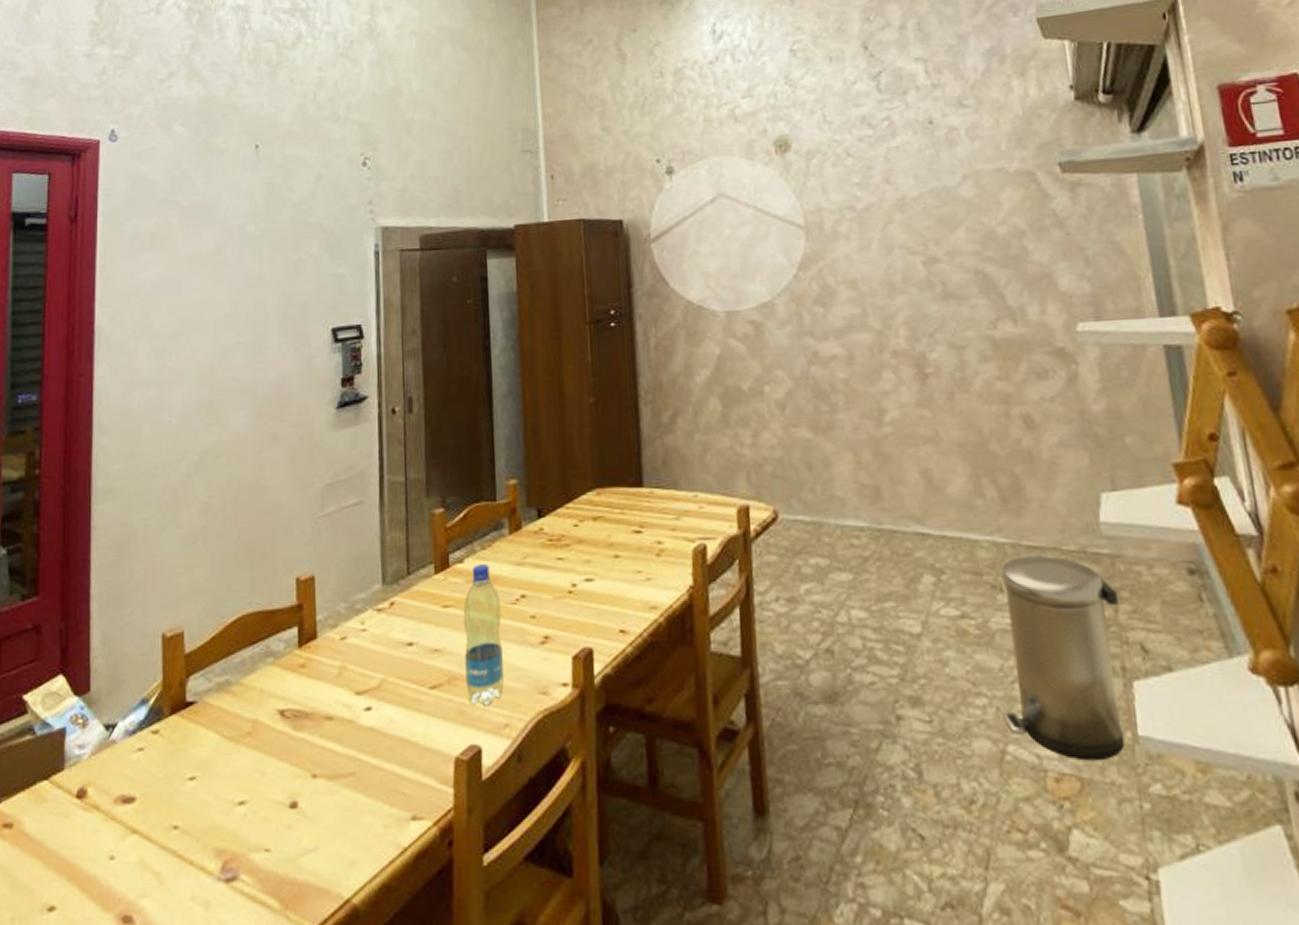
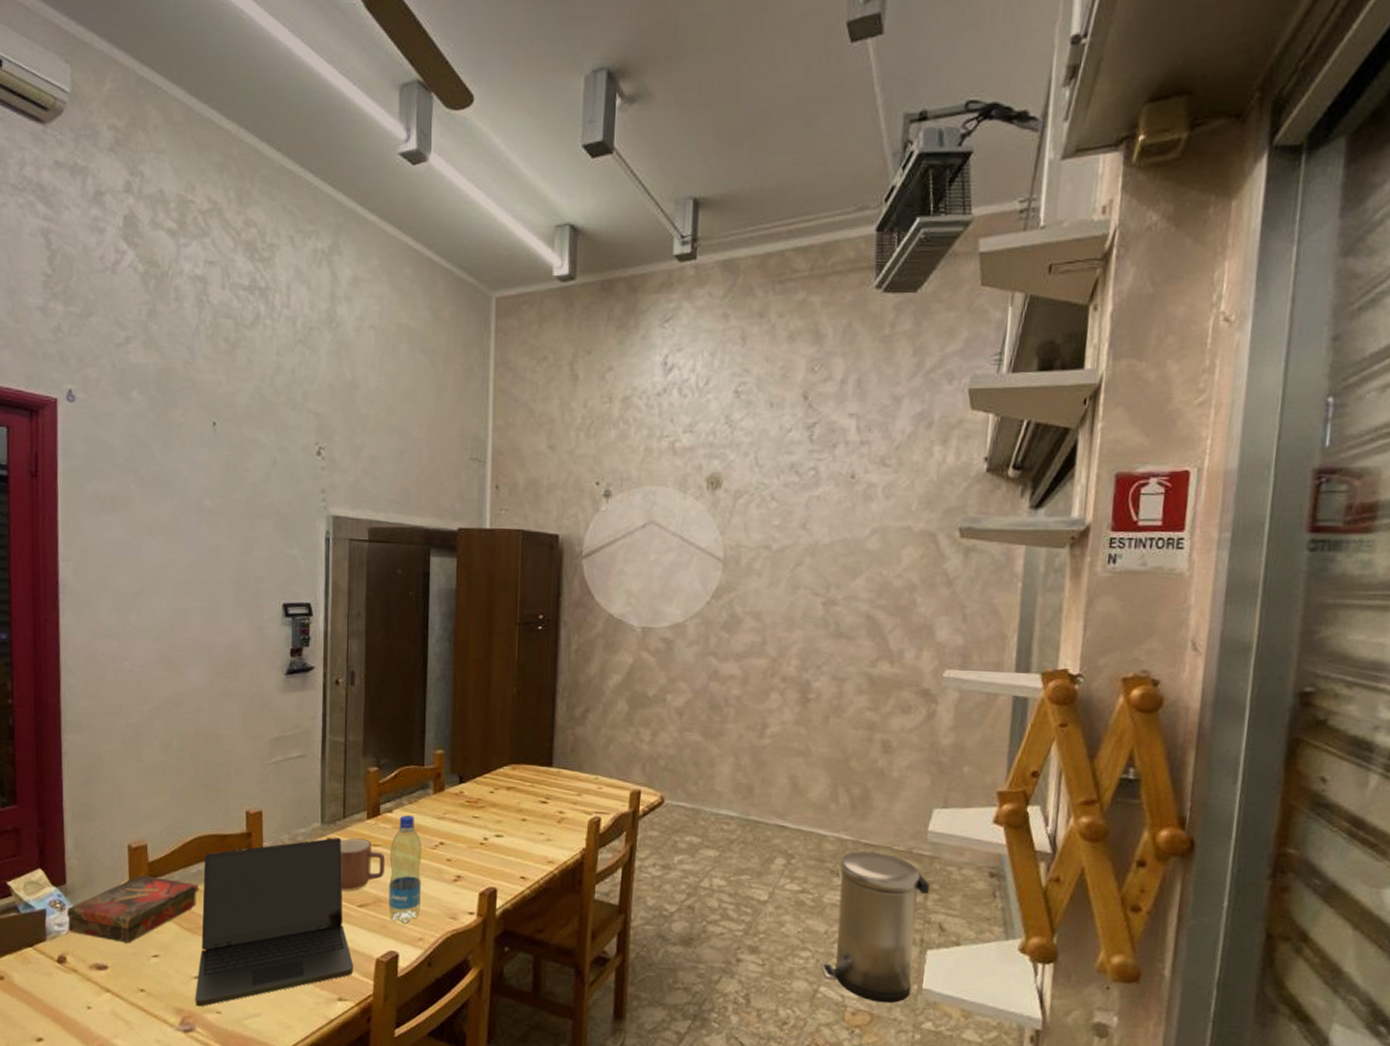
book: none [89,672,243,763] -> present [66,875,199,943]
laptop: none [239,601,429,844] -> present [195,838,354,1007]
mug: none [405,599,460,669] -> present [340,838,386,891]

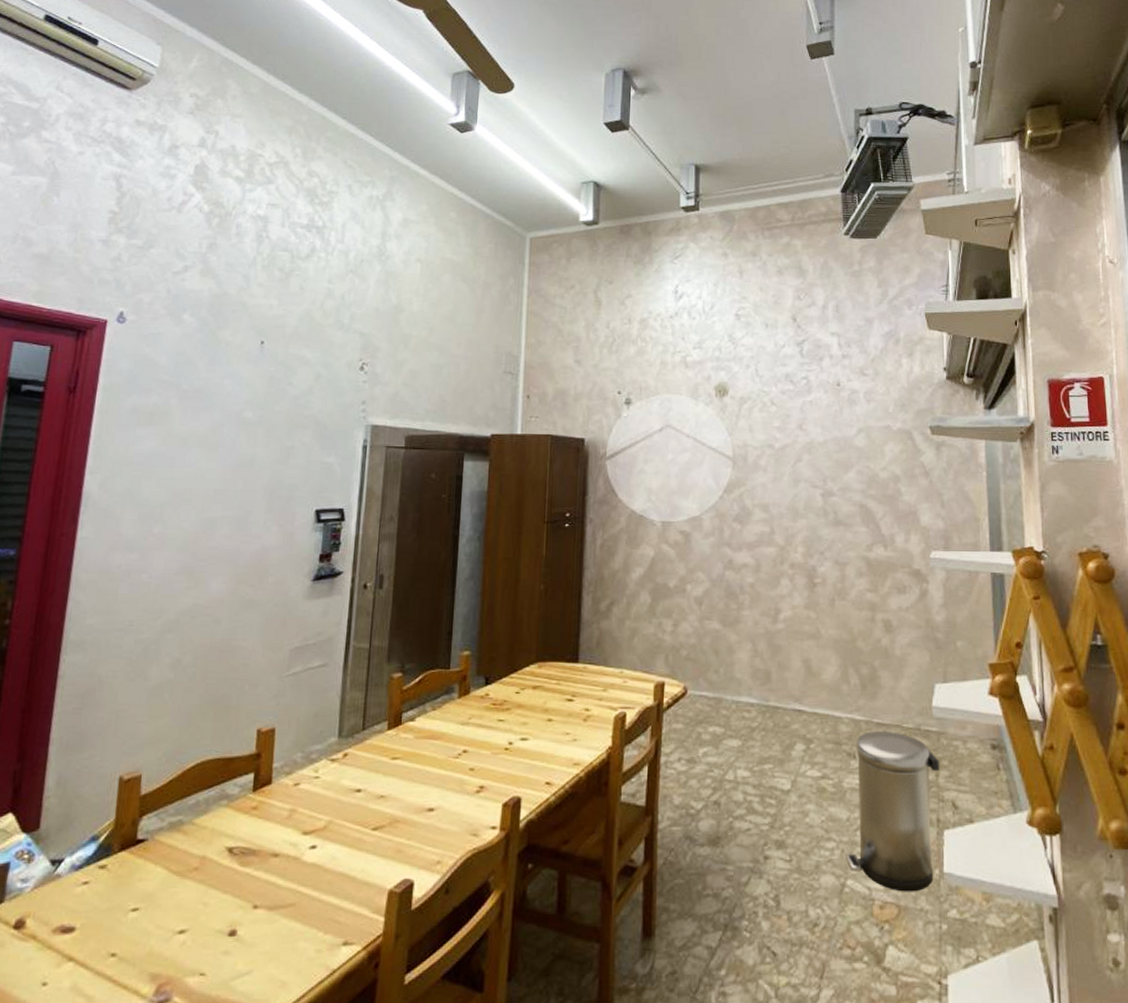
book: present [66,875,199,943] -> none [33,812,195,895]
laptop: present [195,838,354,1007] -> none [175,753,364,969]
mug: present [340,838,386,891] -> none [355,752,405,813]
bottle: present [389,815,423,923] -> none [405,723,445,845]

